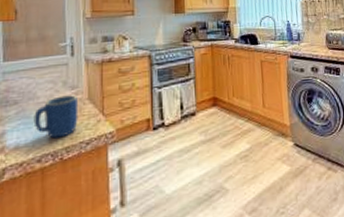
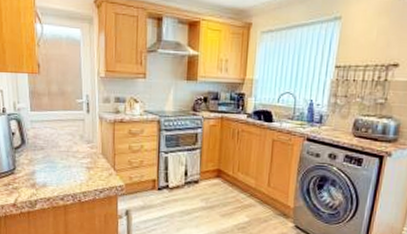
mug: present [33,95,79,139] -> none [57,147,94,184]

